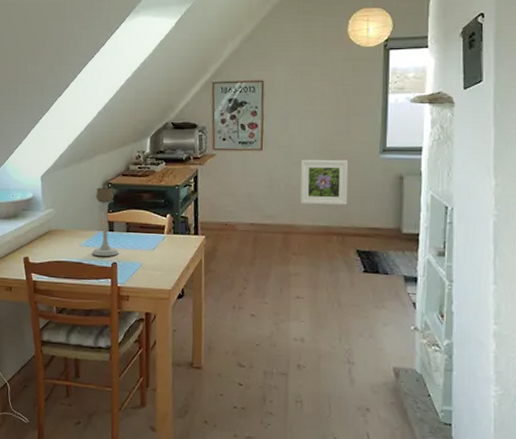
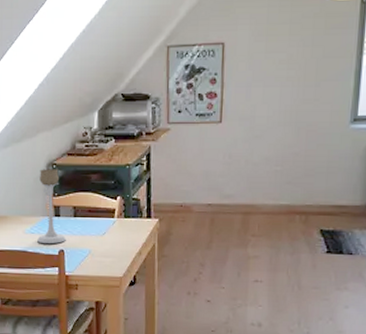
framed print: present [300,159,349,205] -> none [262,131,316,182]

